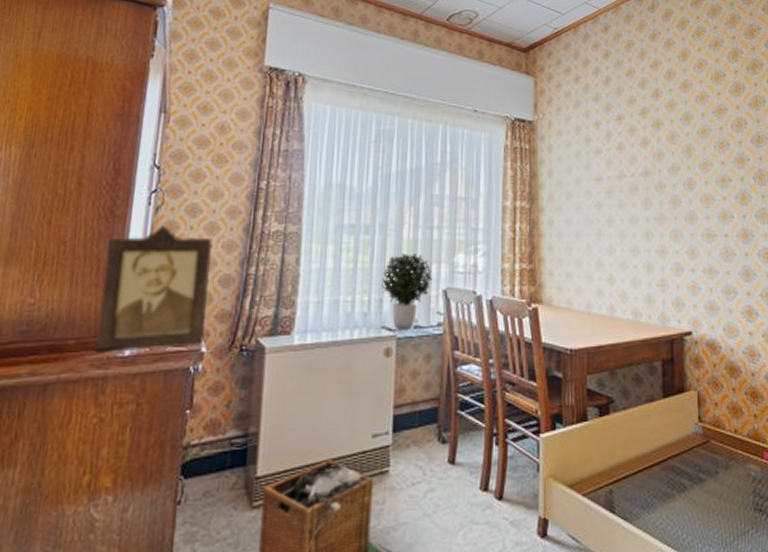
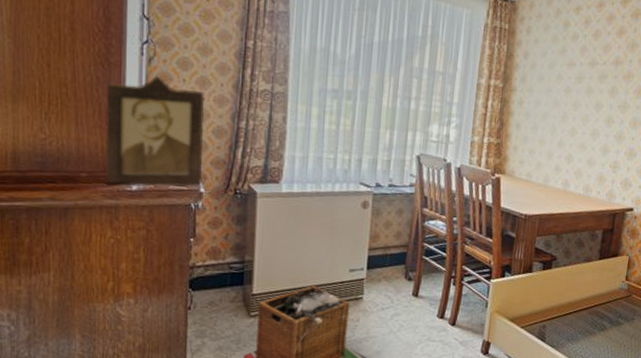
potted plant: present [381,253,433,331] -> none [361,120,408,188]

